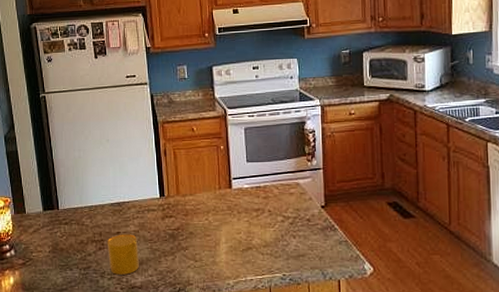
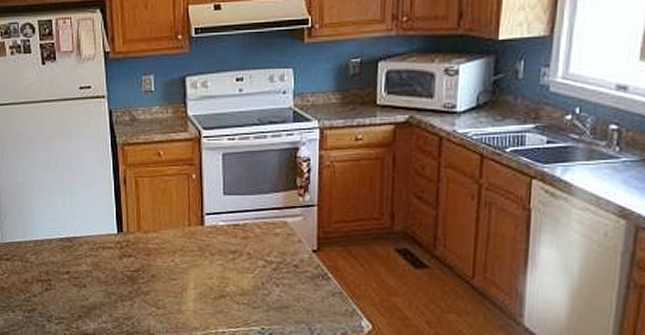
cup: present [107,234,139,275] -> none [54,274,92,320]

